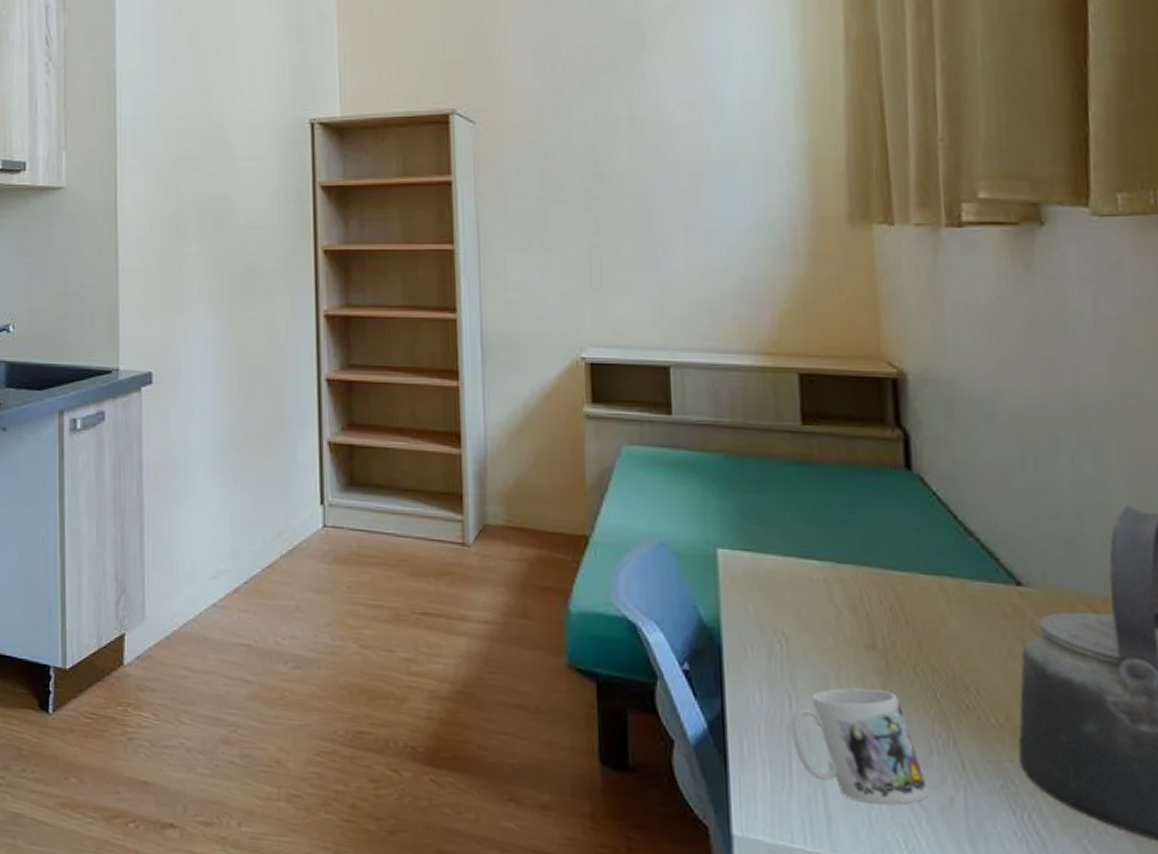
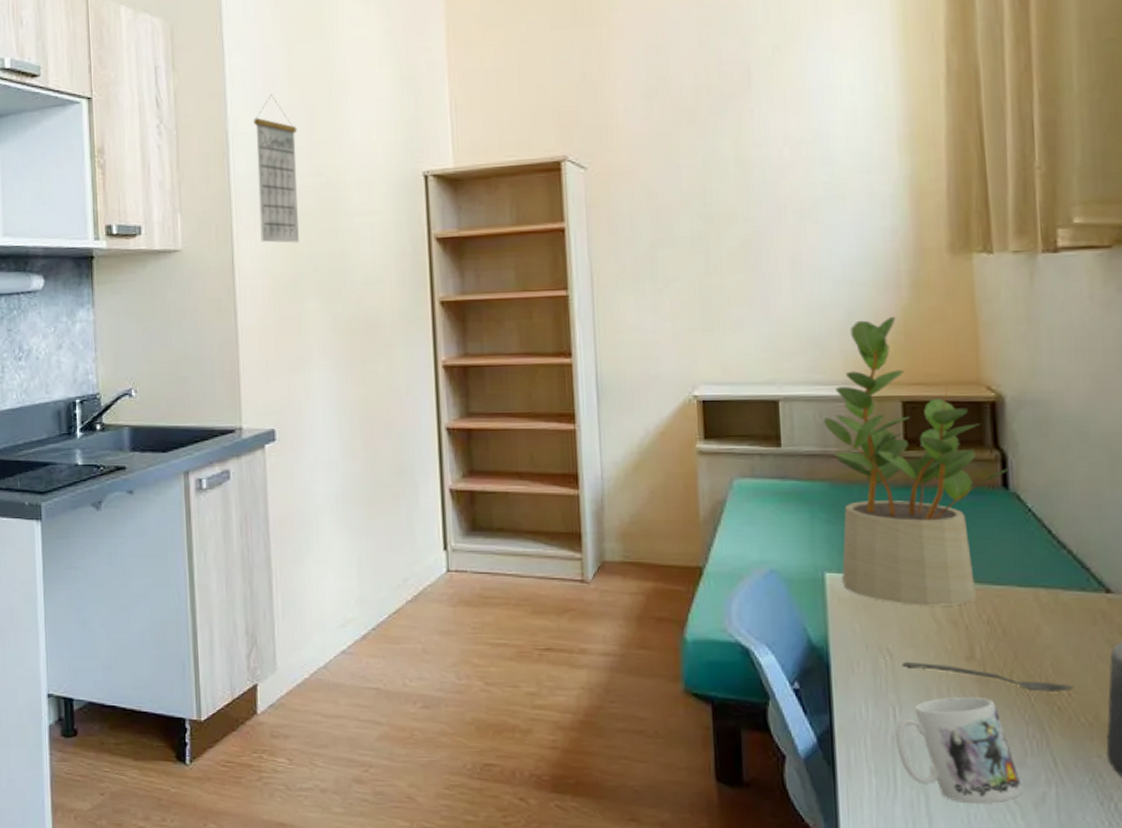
calendar: none [141,37,185,185] -> present [253,94,299,243]
potted plant: none [717,285,916,591] -> present [824,316,1013,606]
spoon: none [799,647,984,689] -> present [903,661,1075,692]

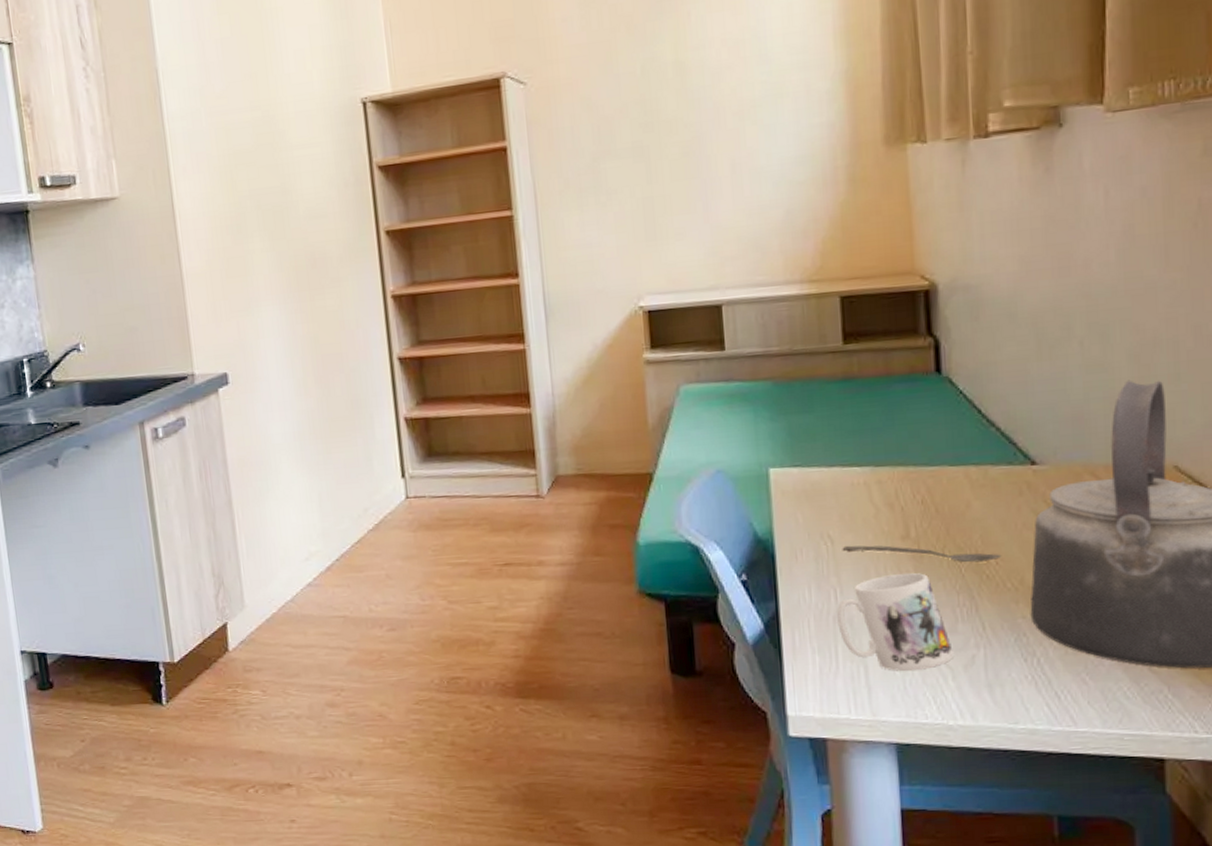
calendar: present [253,94,299,243] -> none [183,27,239,183]
potted plant: present [824,316,1013,606] -> none [765,212,945,493]

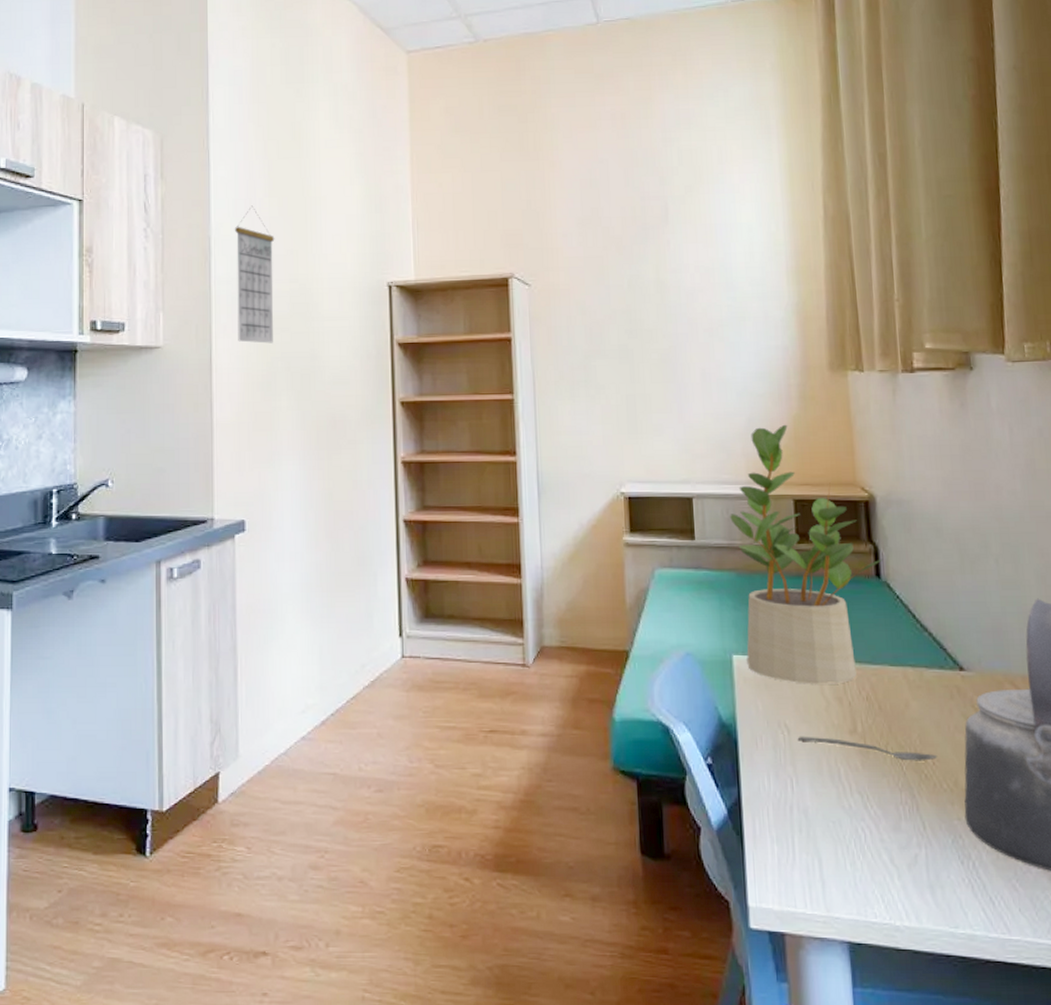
calendar: none [183,27,239,183] -> present [234,205,275,344]
potted plant: none [765,212,945,493] -> present [730,424,884,684]
mug: present [837,572,953,672] -> none [793,767,898,868]

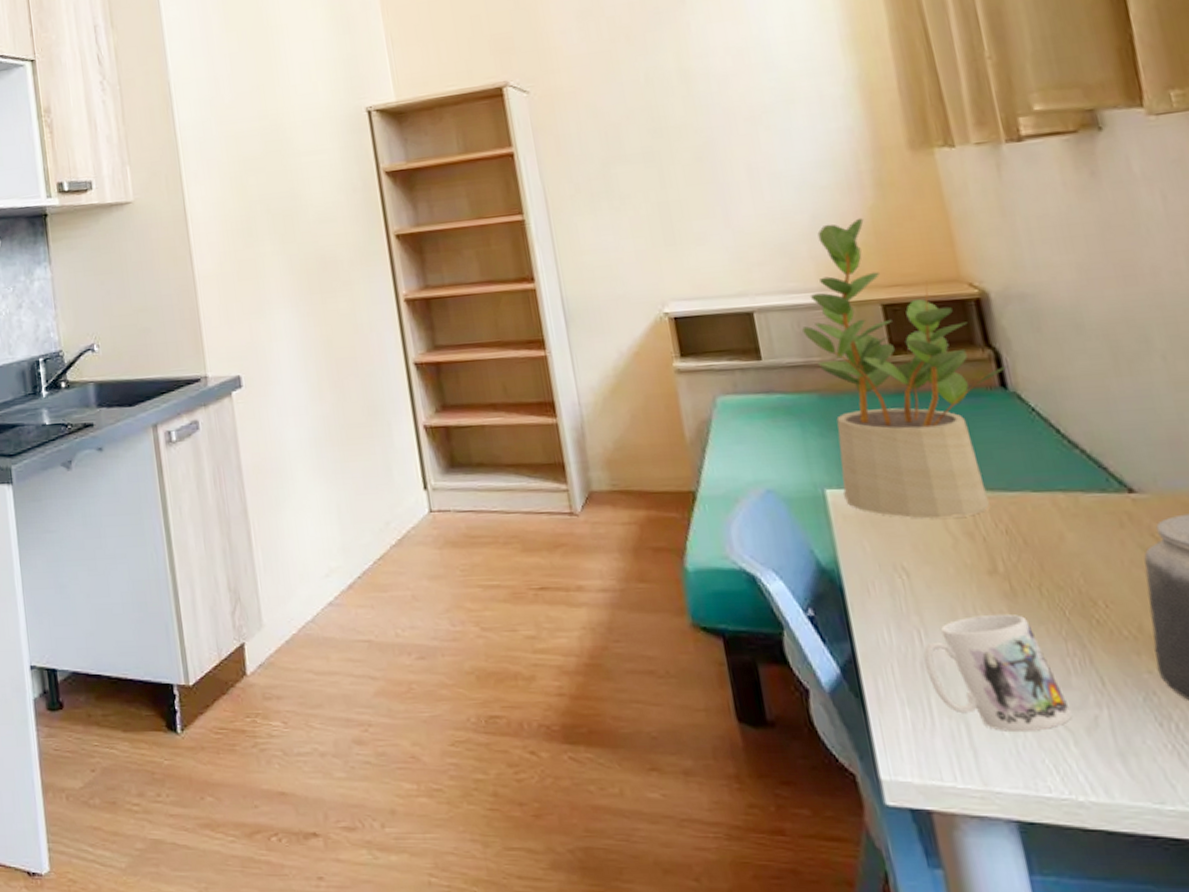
calendar: present [234,205,275,344] -> none [193,43,249,188]
mug: none [793,767,898,868] -> present [923,613,1072,733]
spoon: present [798,736,938,761] -> none [921,579,1111,605]

